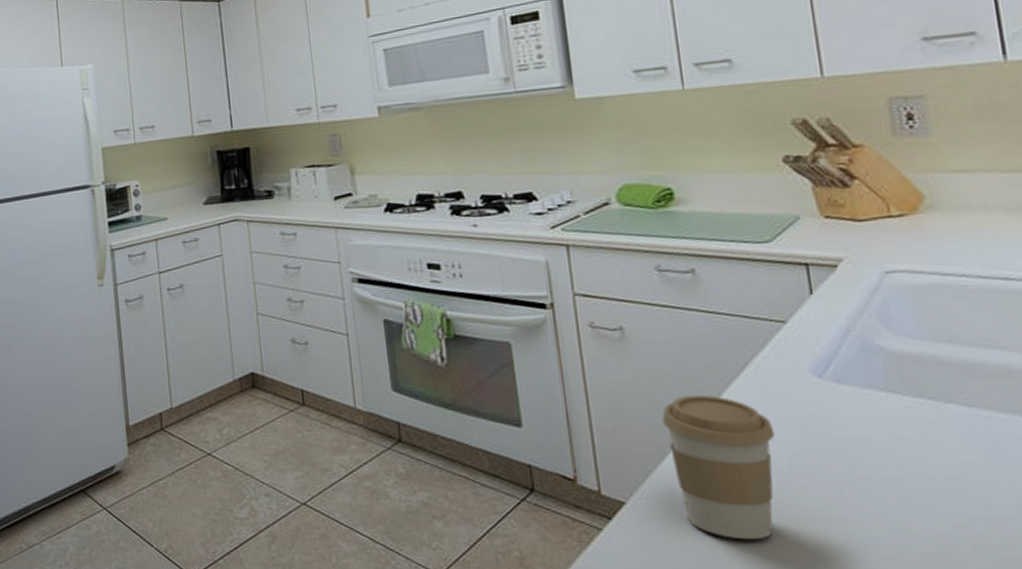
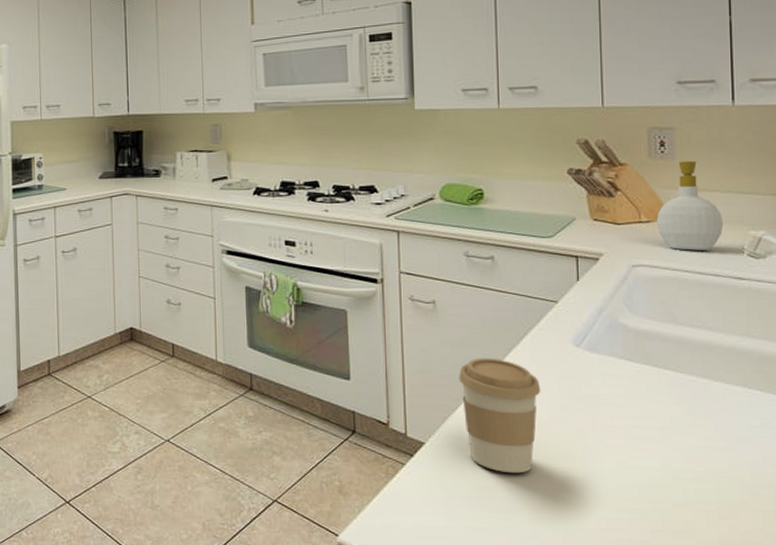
soap bottle: none [912,134,1010,249] -> present [656,160,724,251]

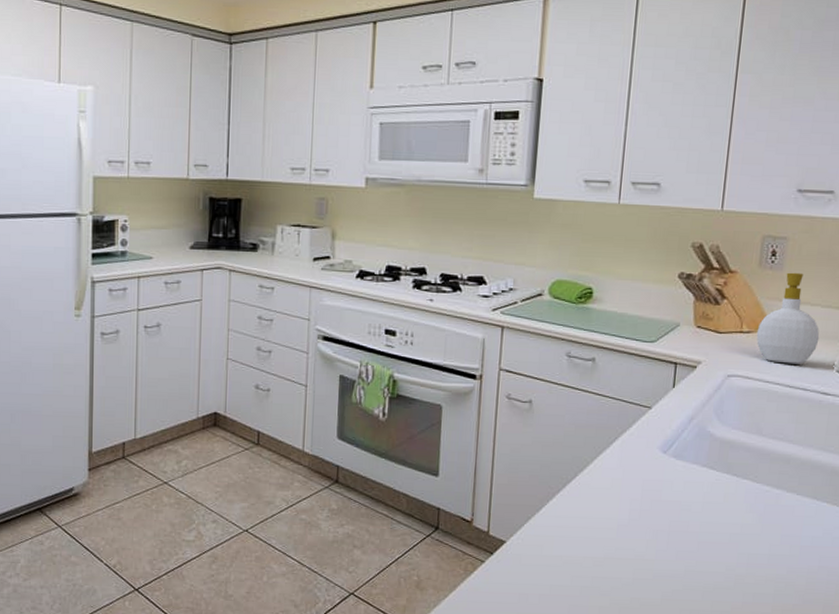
coffee cup: present [459,358,541,474] -> none [546,460,624,574]

